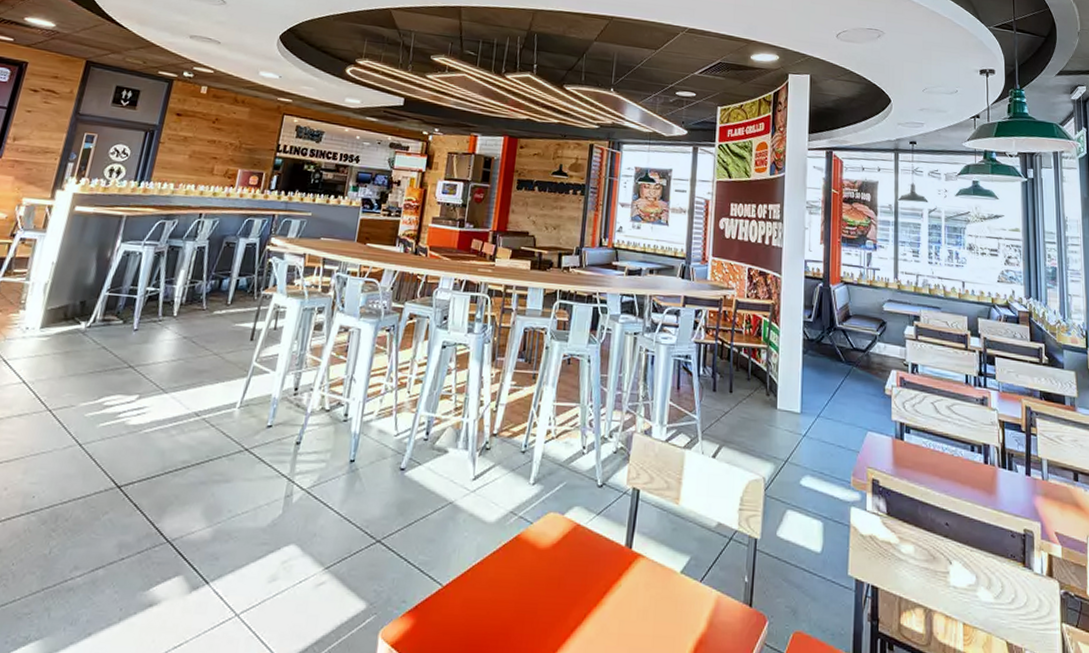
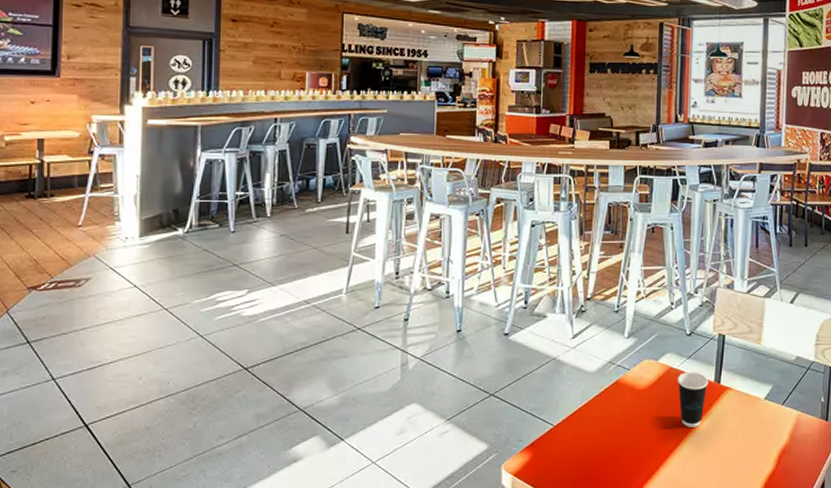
dixie cup: none [584,531,619,602] -> present [678,372,709,427]

